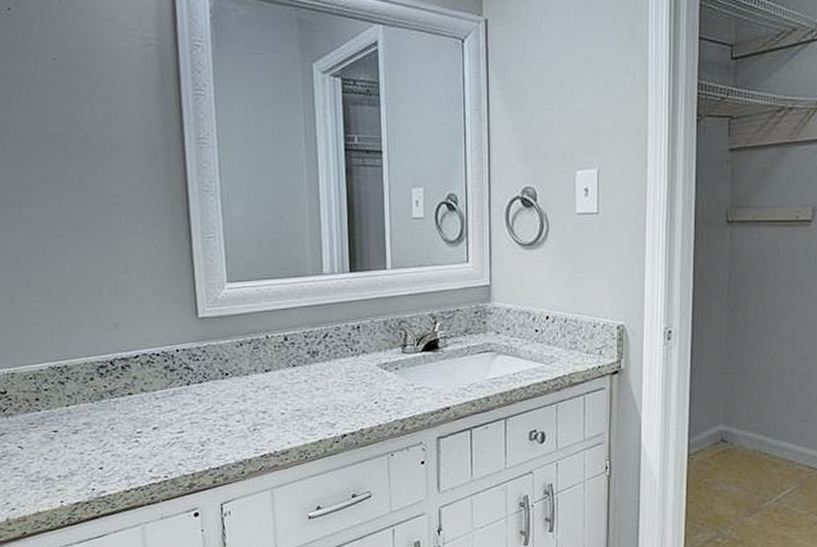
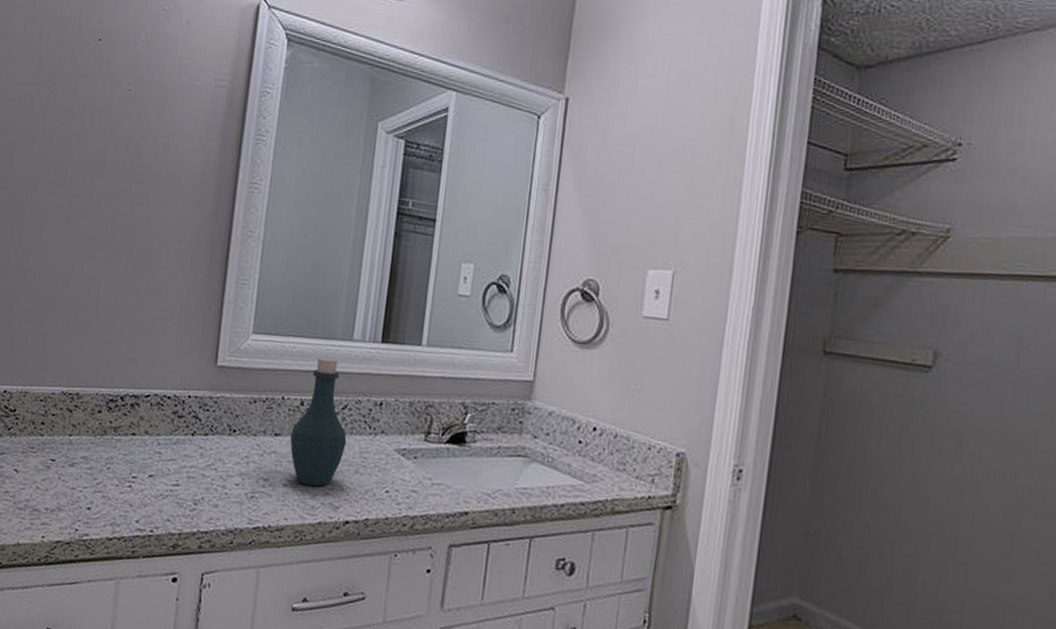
bottle: none [280,293,333,410] -> present [290,357,347,487]

